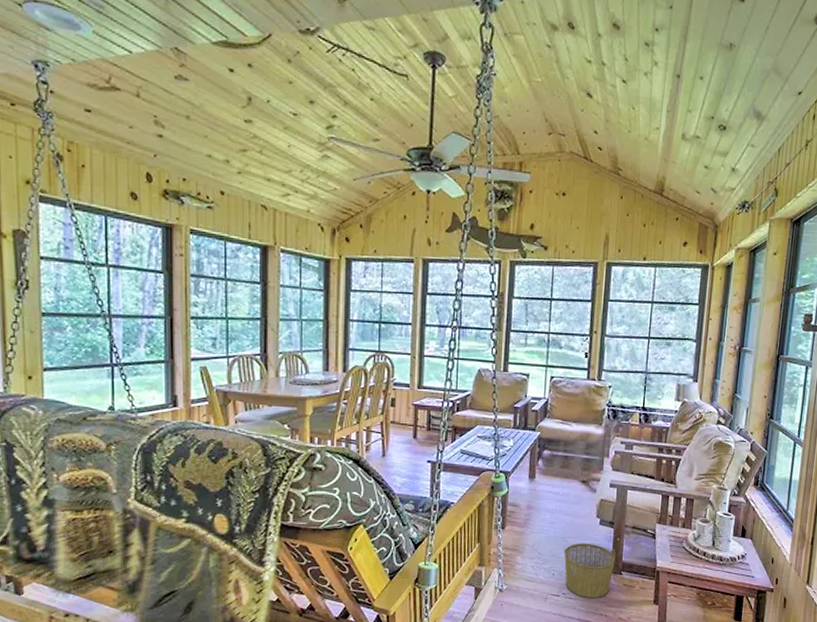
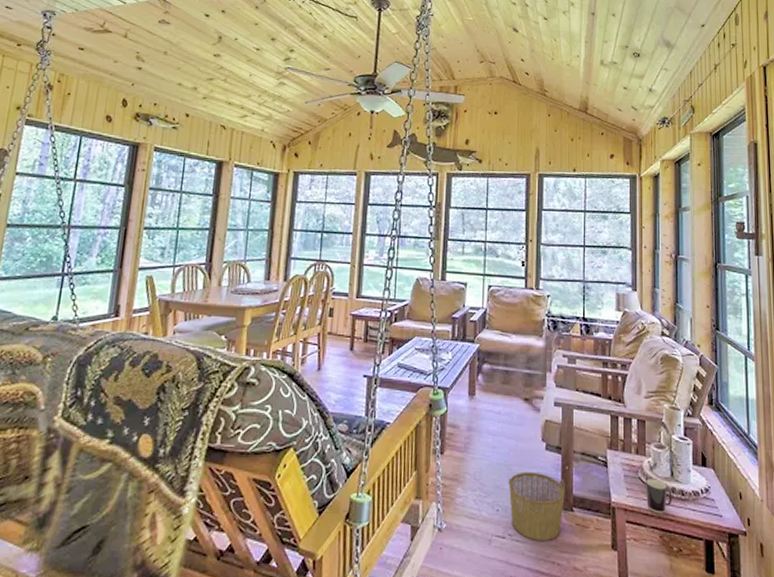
mug: none [687,548,712,576] -> present [645,478,673,514]

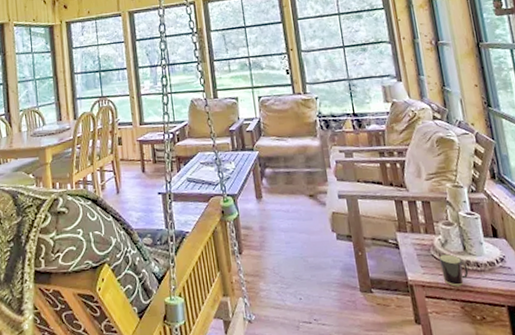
basket: present [508,471,565,542] -> none [306,260,364,323]

